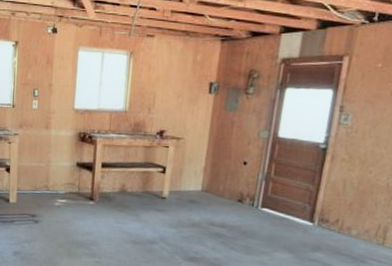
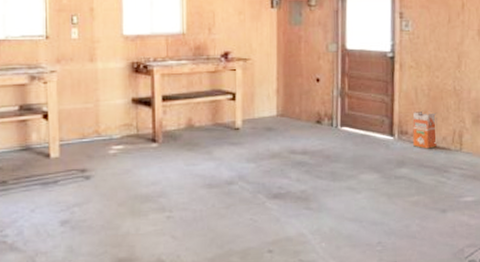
waste bin: none [332,202,364,239] -> present [412,110,438,149]

